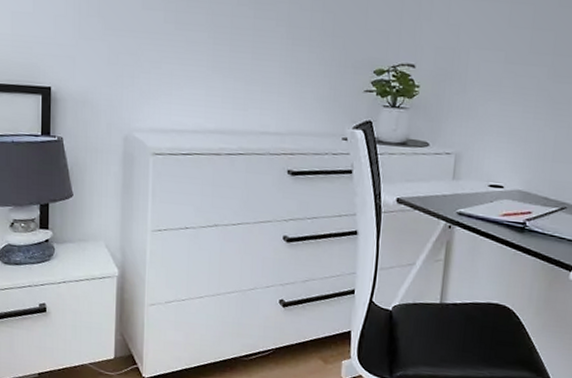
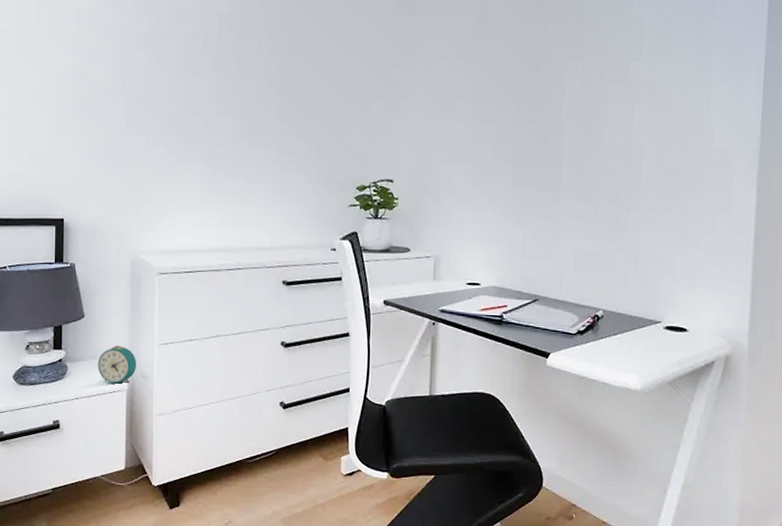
alarm clock: none [87,228,129,271] -> present [98,345,137,384]

